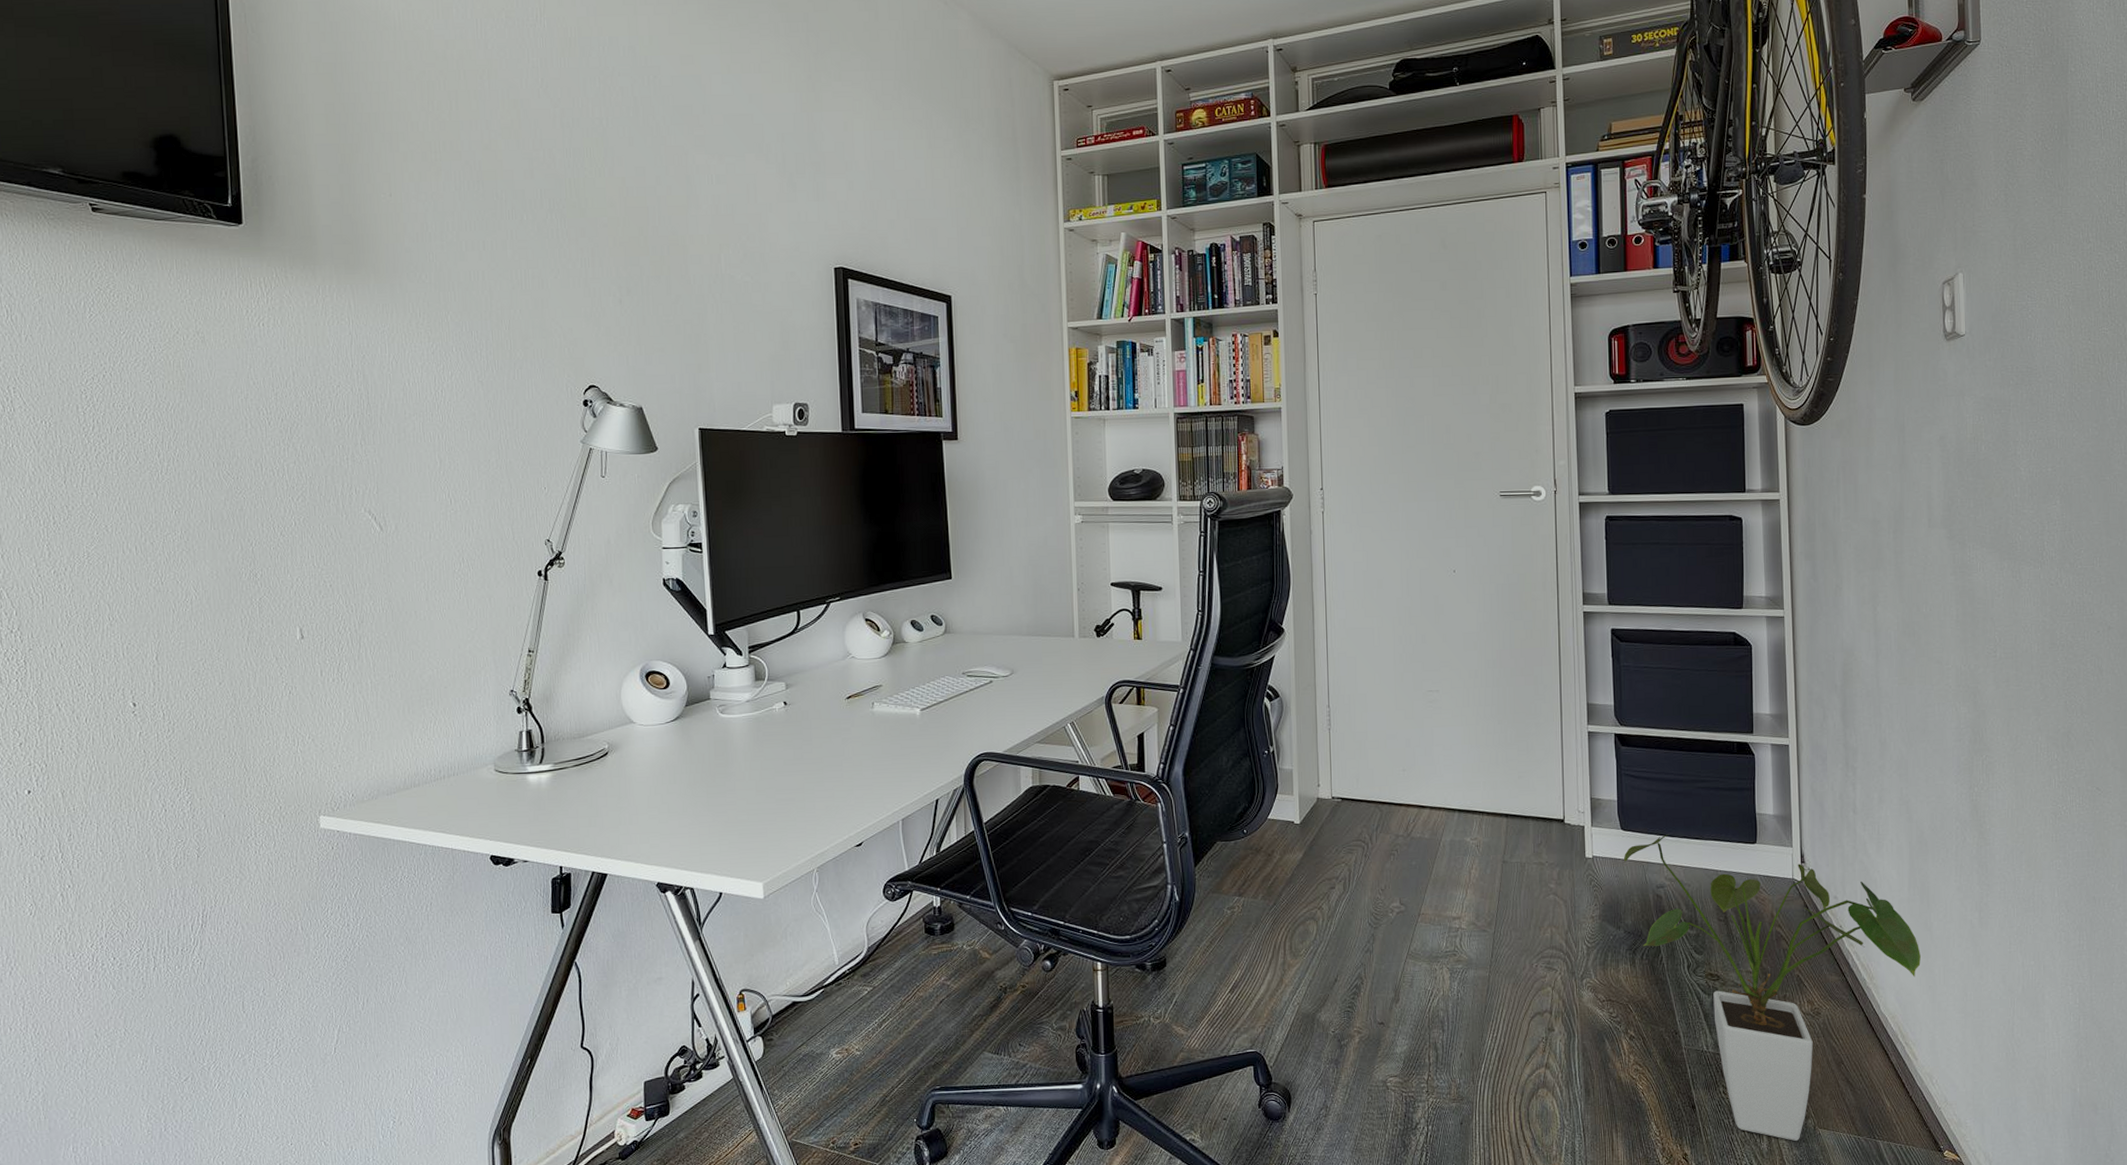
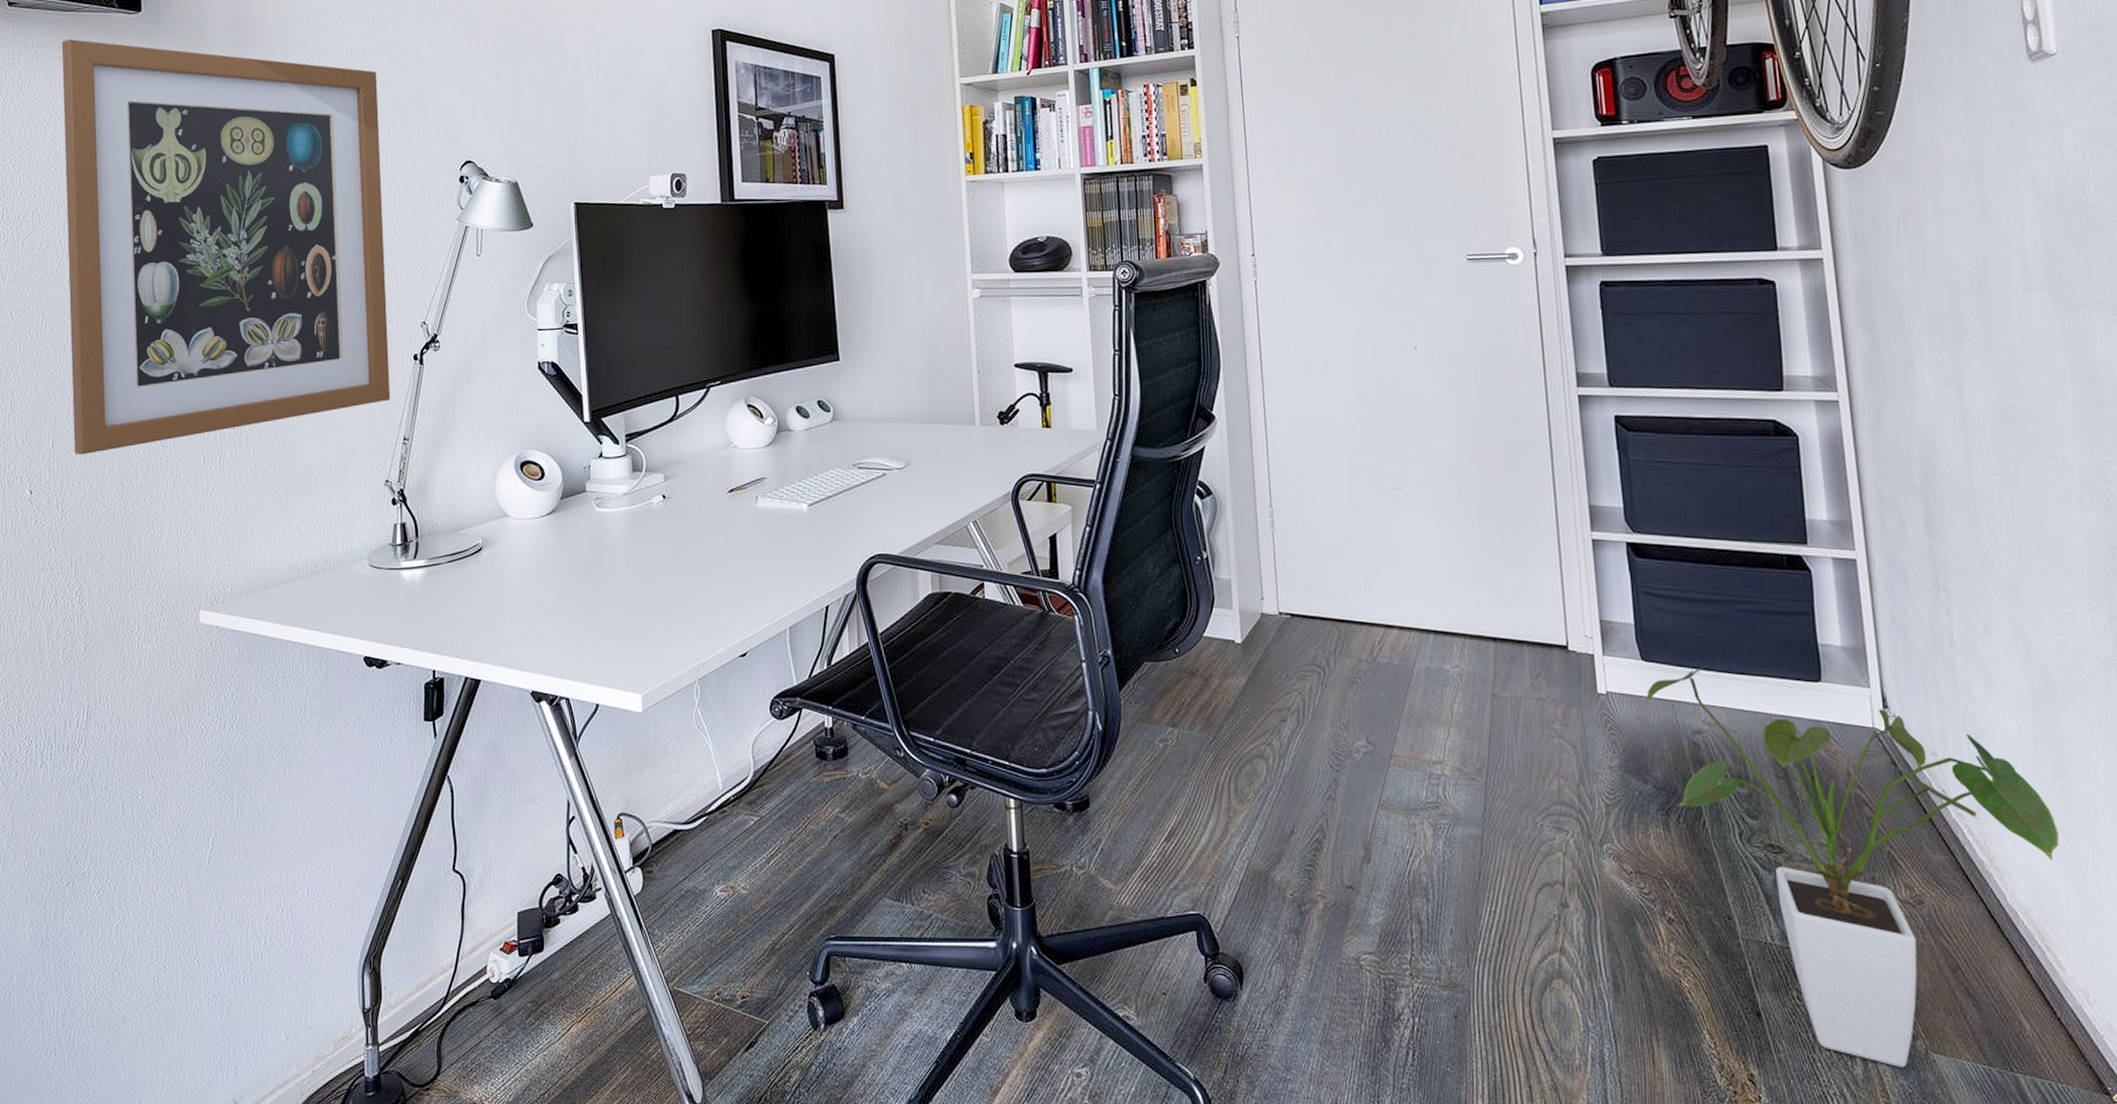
wall art: none [154,248,515,668] -> present [61,38,391,455]

